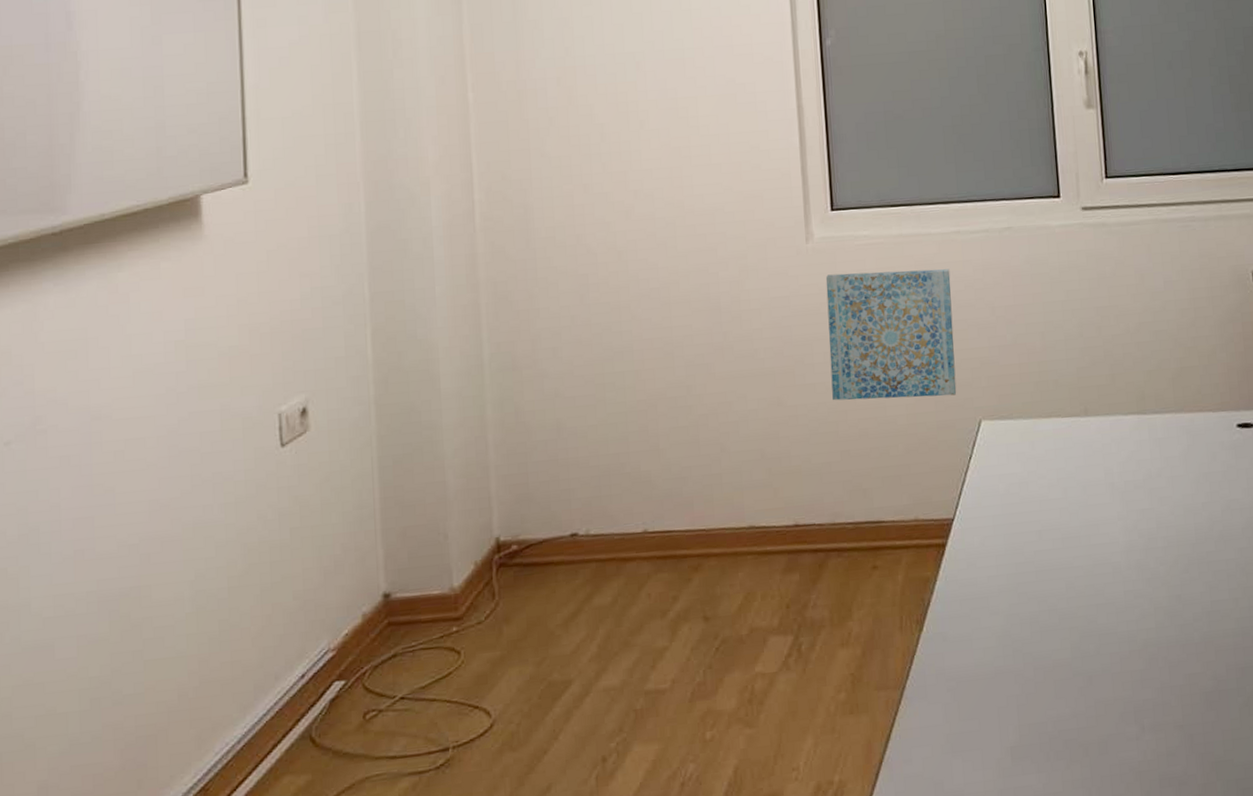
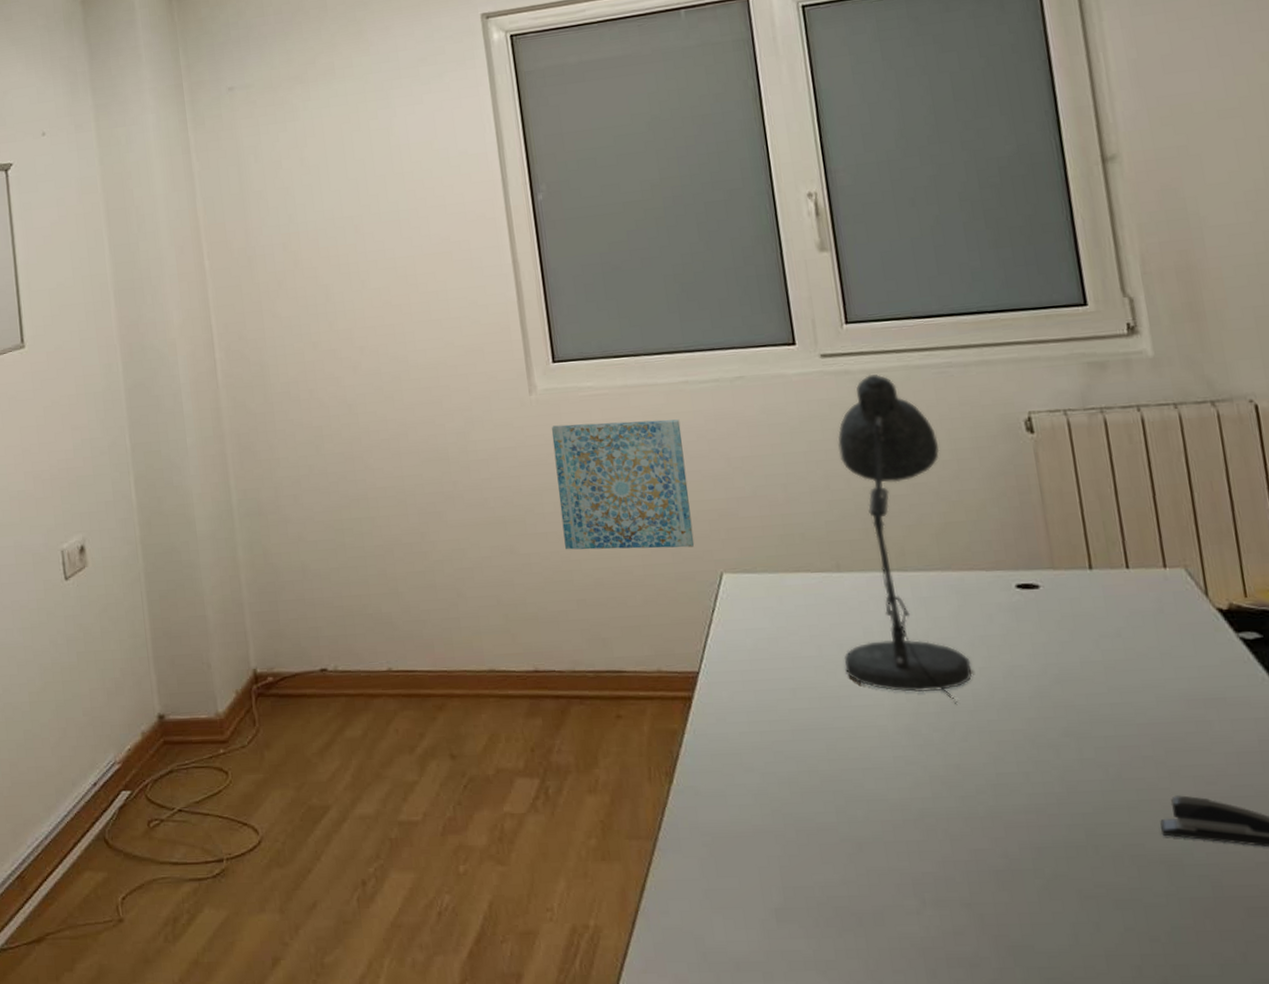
desk lamp: none [1086,227,1196,539] -> present [837,374,973,705]

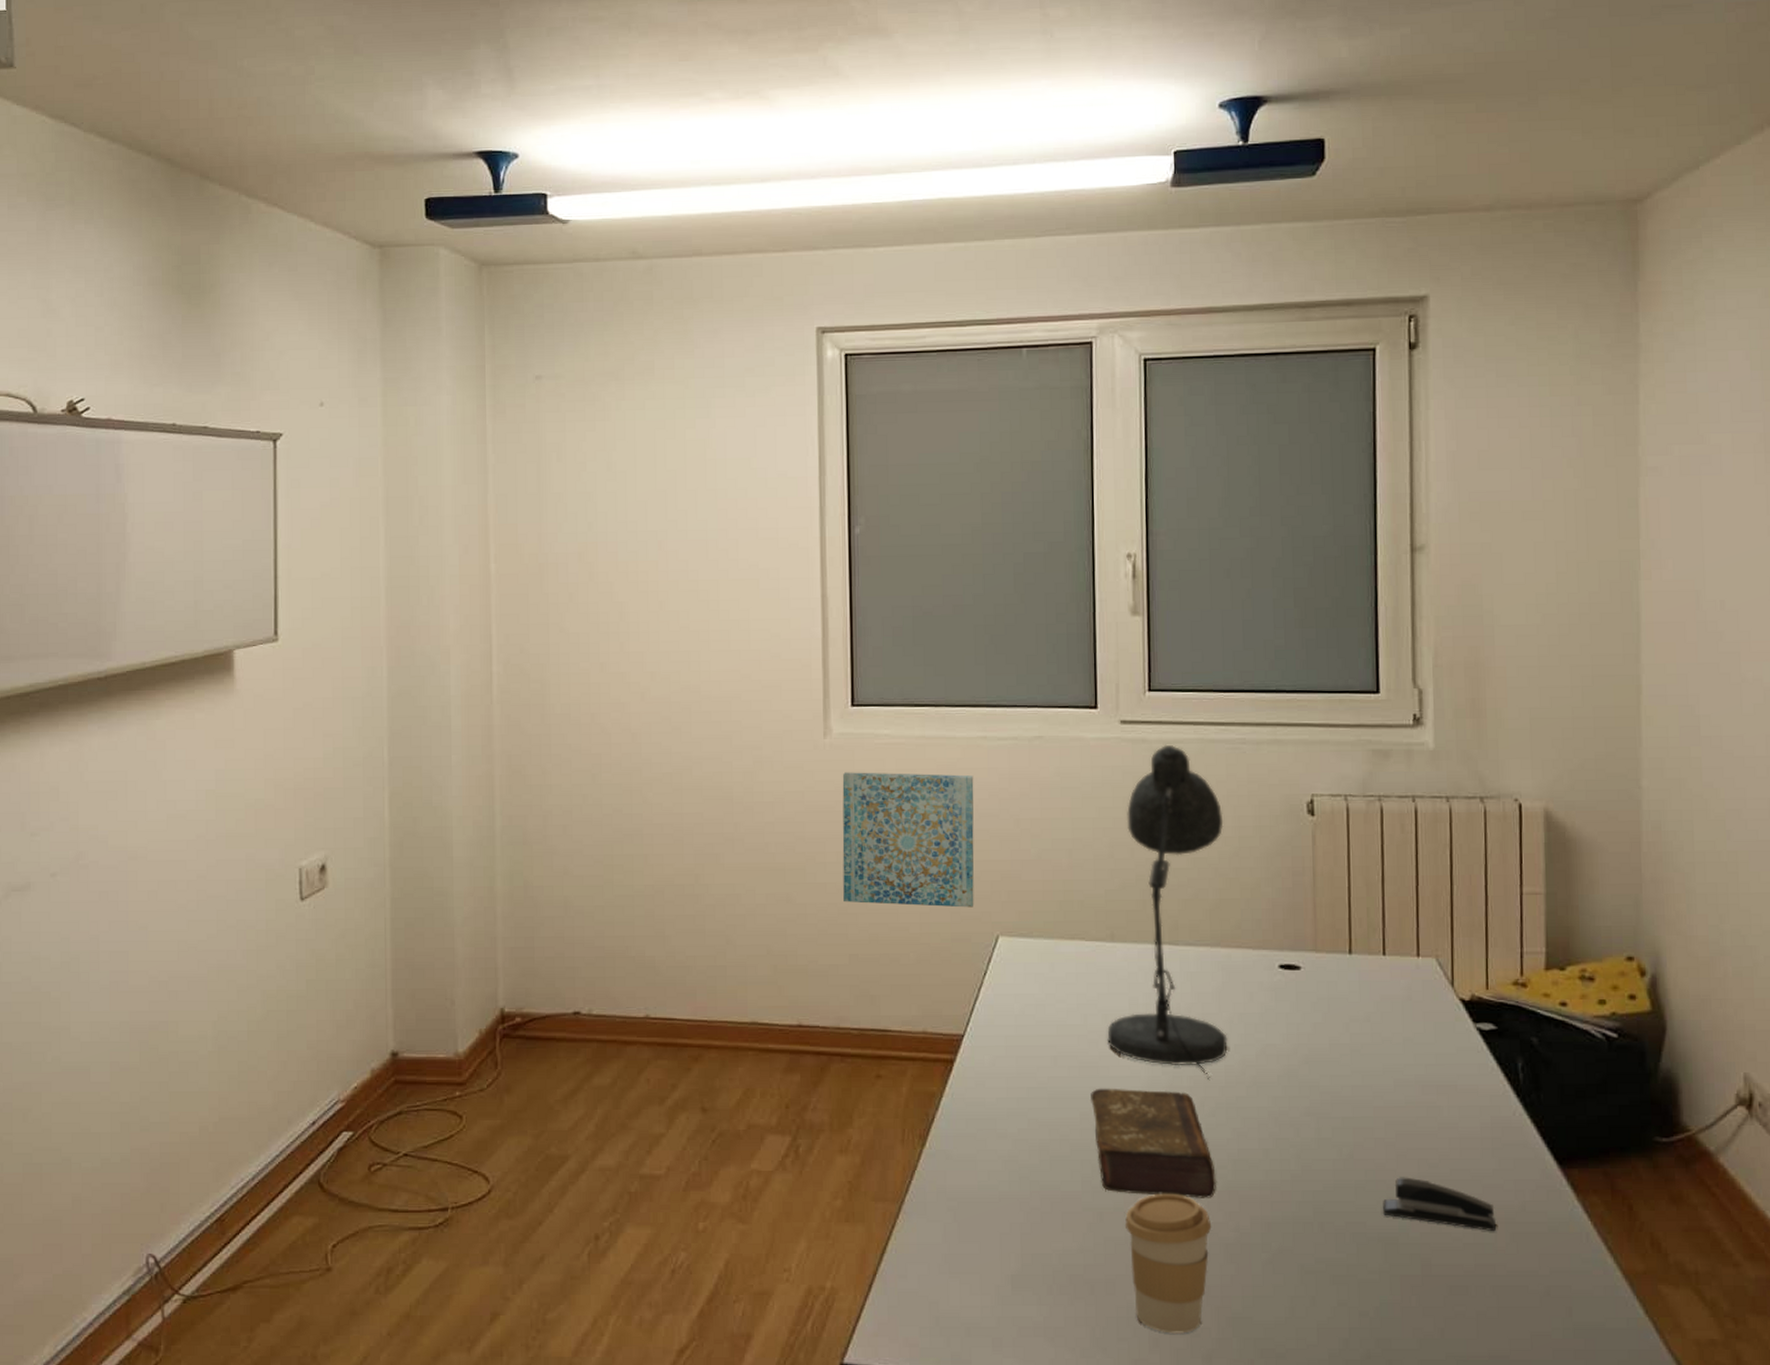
book: none [834,717,978,825] -> present [1091,1088,1216,1198]
coffee cup: none [886,821,980,964] -> present [1125,1193,1212,1334]

